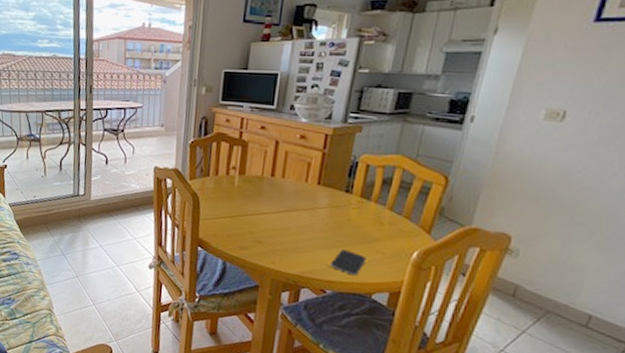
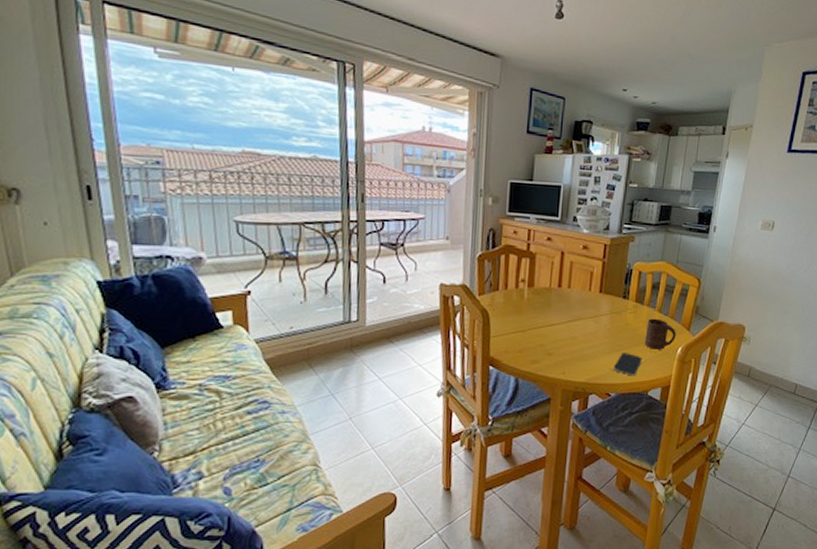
cup: none [370,216,412,252] -> present [644,318,676,350]

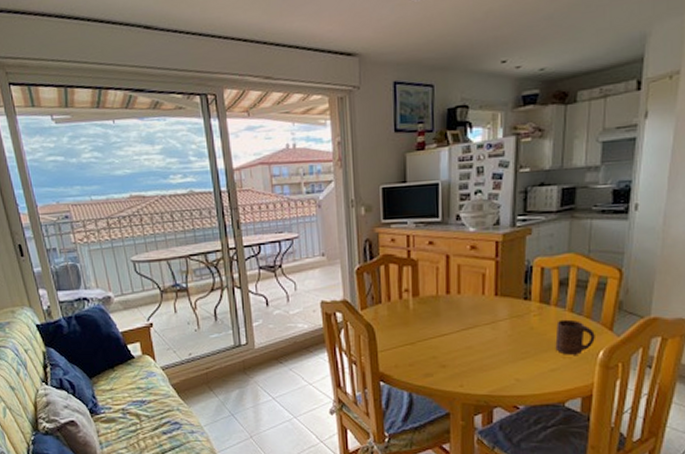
smartphone: present [614,353,642,376] -> none [520,360,554,386]

